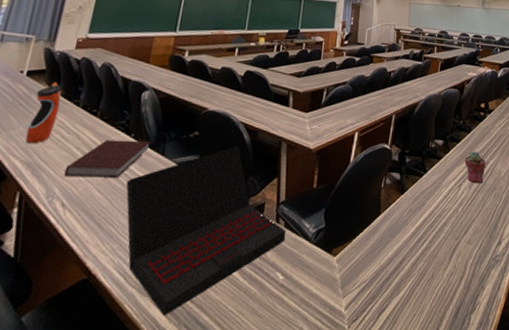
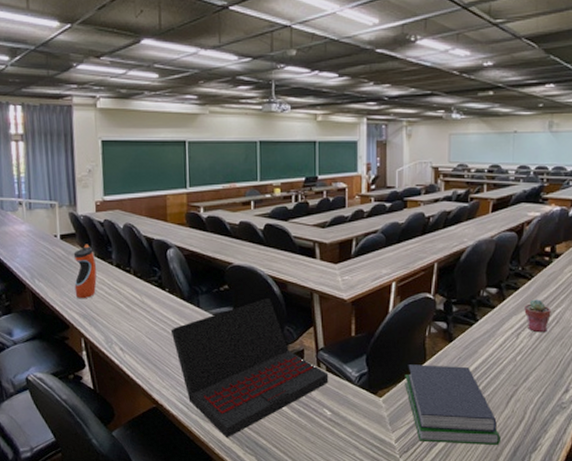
notebook: present [64,140,151,177] -> none [115,294,185,327]
book: none [359,218,444,308] -> present [405,364,500,445]

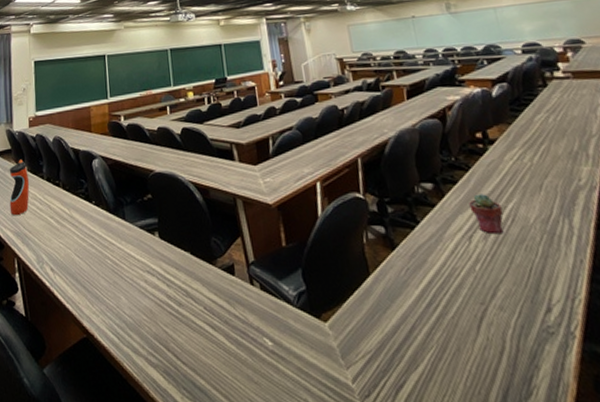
laptop: present [170,297,329,438] -> none [98,205,265,377]
book: present [405,364,500,445] -> none [349,279,482,387]

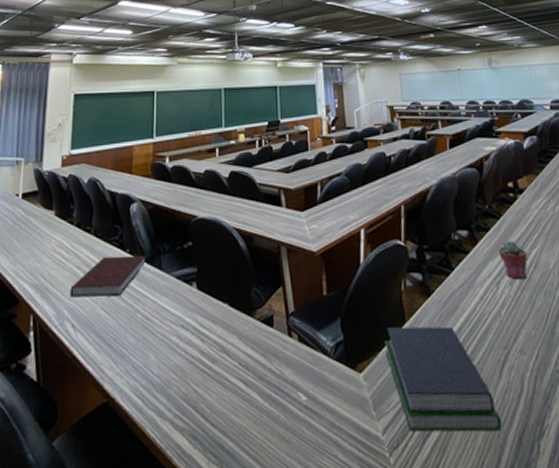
water bottle: present [9,159,30,216] -> none [30,202,56,267]
notebook: none [46,206,111,244] -> present [70,255,146,298]
book: none [349,279,482,387] -> present [385,326,502,432]

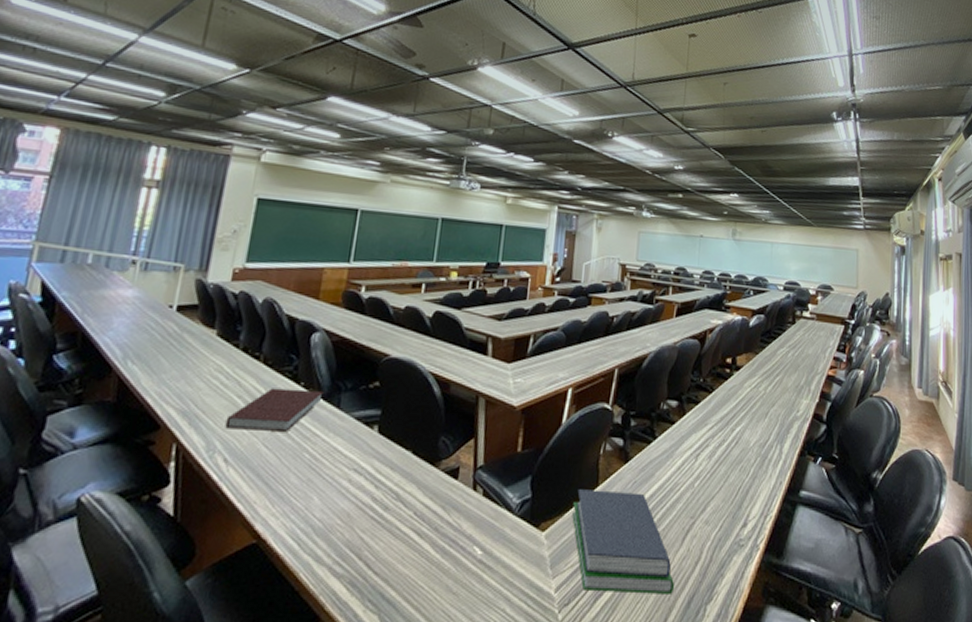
potted succulent: present [498,241,528,280] -> none [704,415,731,455]

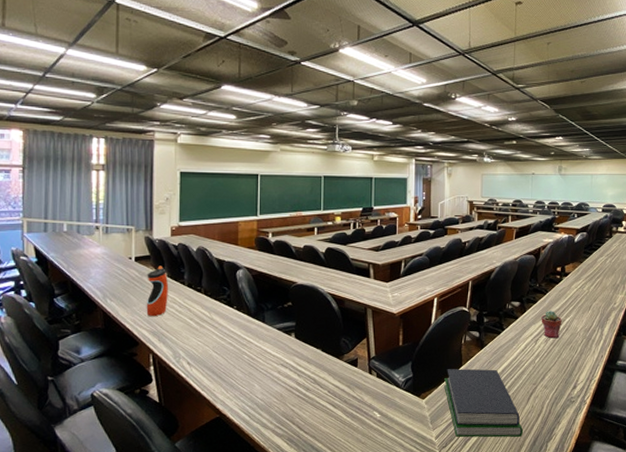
water bottle: none [178,319,217,390] -> present [146,265,169,317]
notebook: present [225,388,323,432] -> none [184,311,251,342]
potted succulent: none [704,415,731,455] -> present [541,311,562,339]

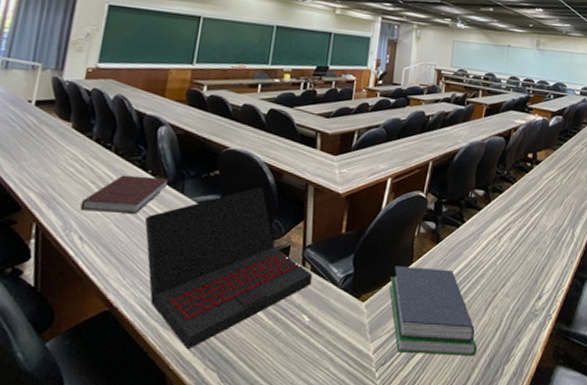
water bottle: present [146,265,169,317] -> none [37,113,73,176]
notebook: none [184,311,251,342] -> present [80,175,169,214]
laptop: none [236,312,379,443] -> present [144,186,313,350]
potted succulent: present [541,311,562,339] -> none [507,203,530,237]

